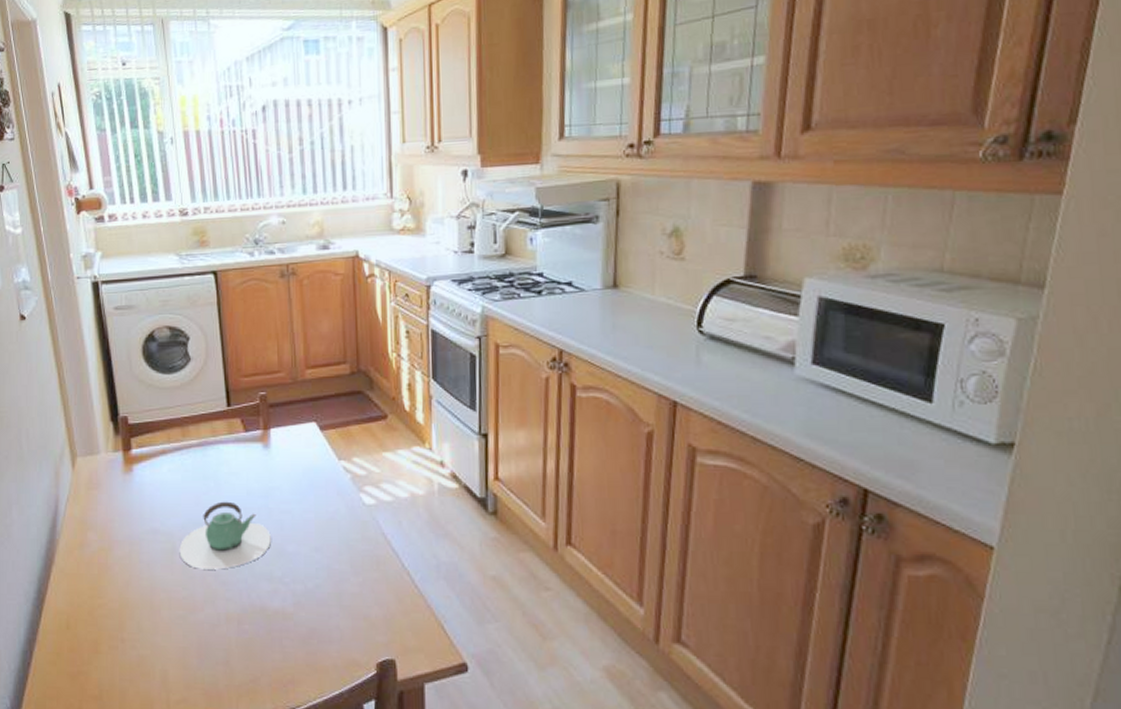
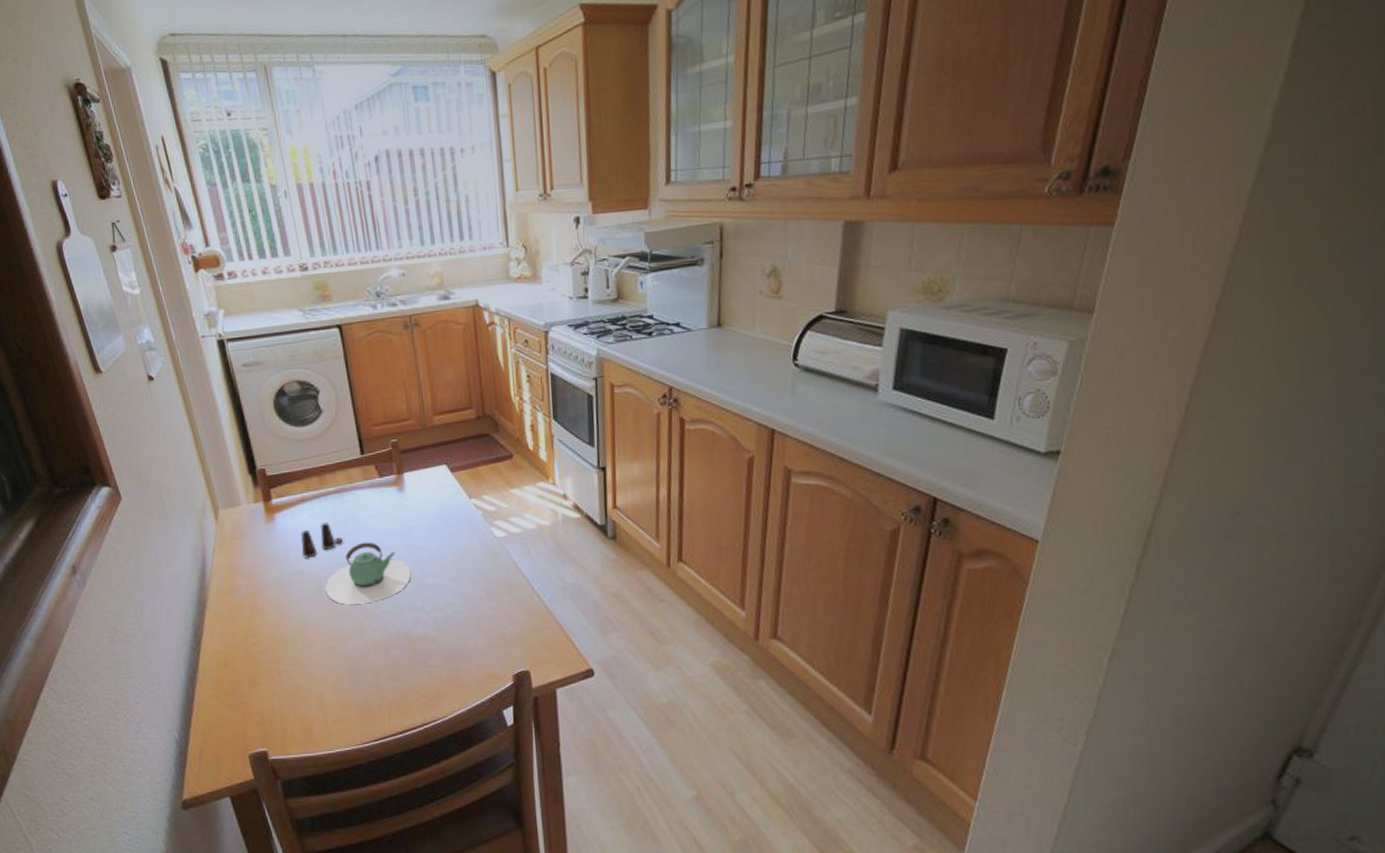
salt shaker: none [157,478,201,515] -> present [300,523,343,558]

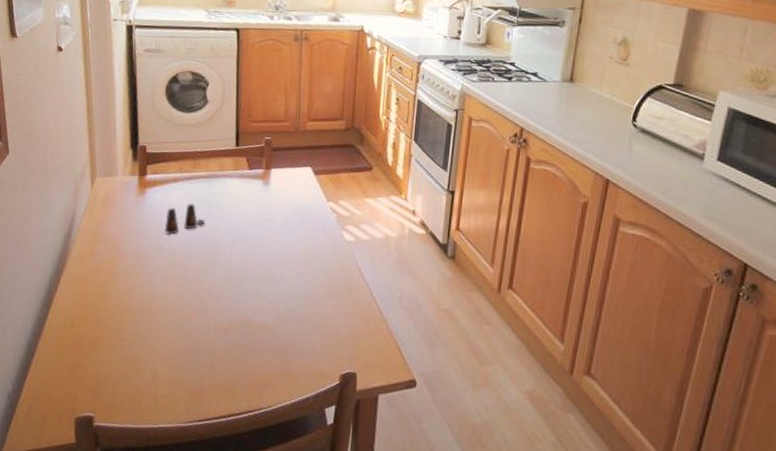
teapot: present [325,542,411,605] -> none [179,227,262,286]

